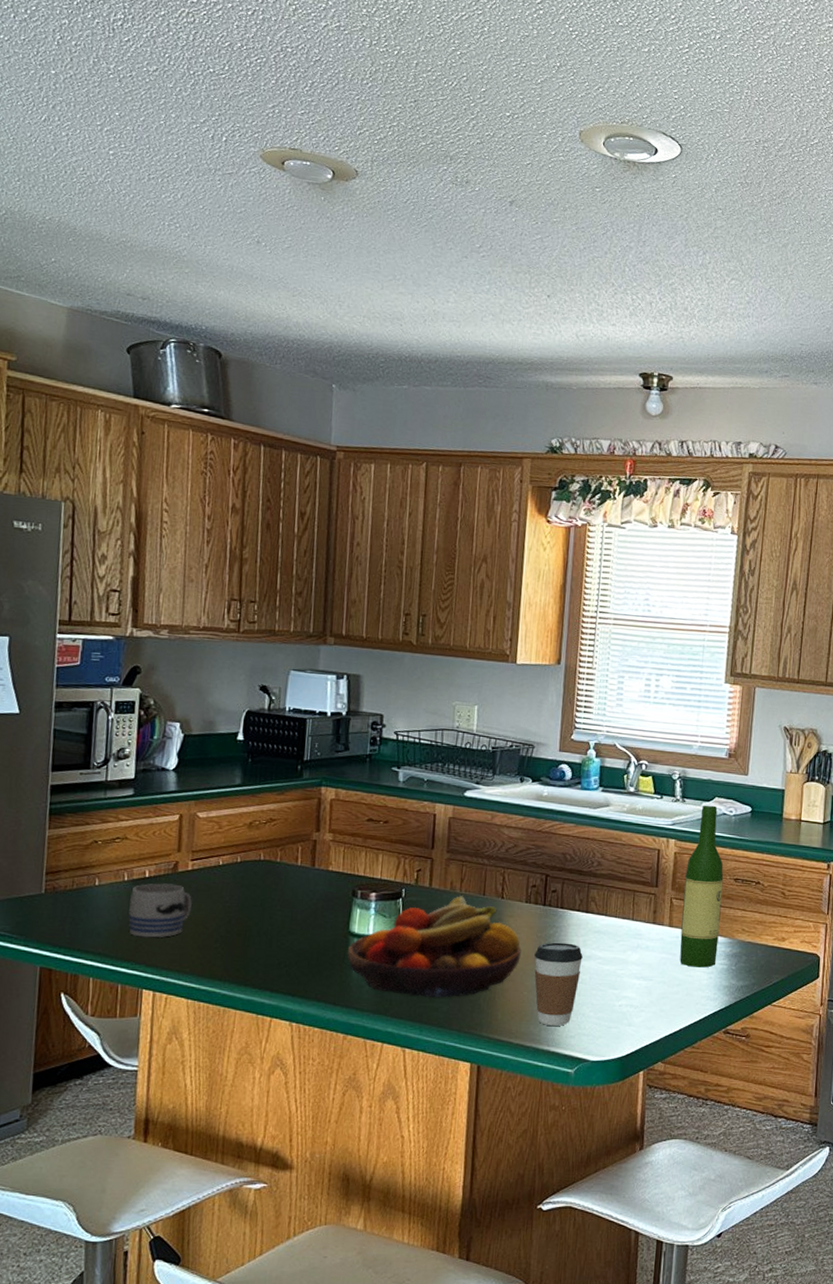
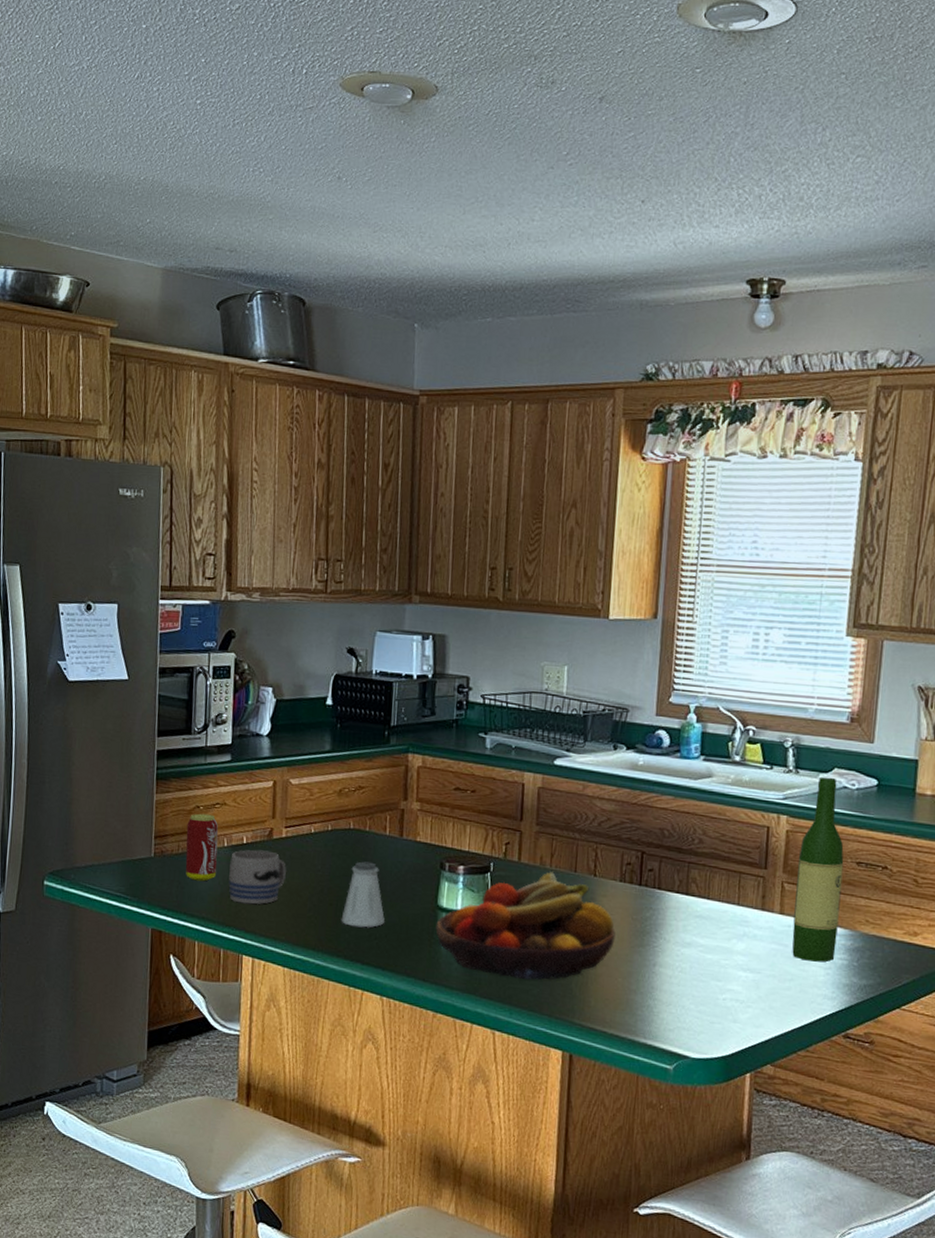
beverage can: none [80,848,118,917] -> present [185,813,218,882]
saltshaker: none [249,891,295,956] -> present [341,861,385,928]
coffee cup: present [534,942,583,1026] -> none [629,926,683,1018]

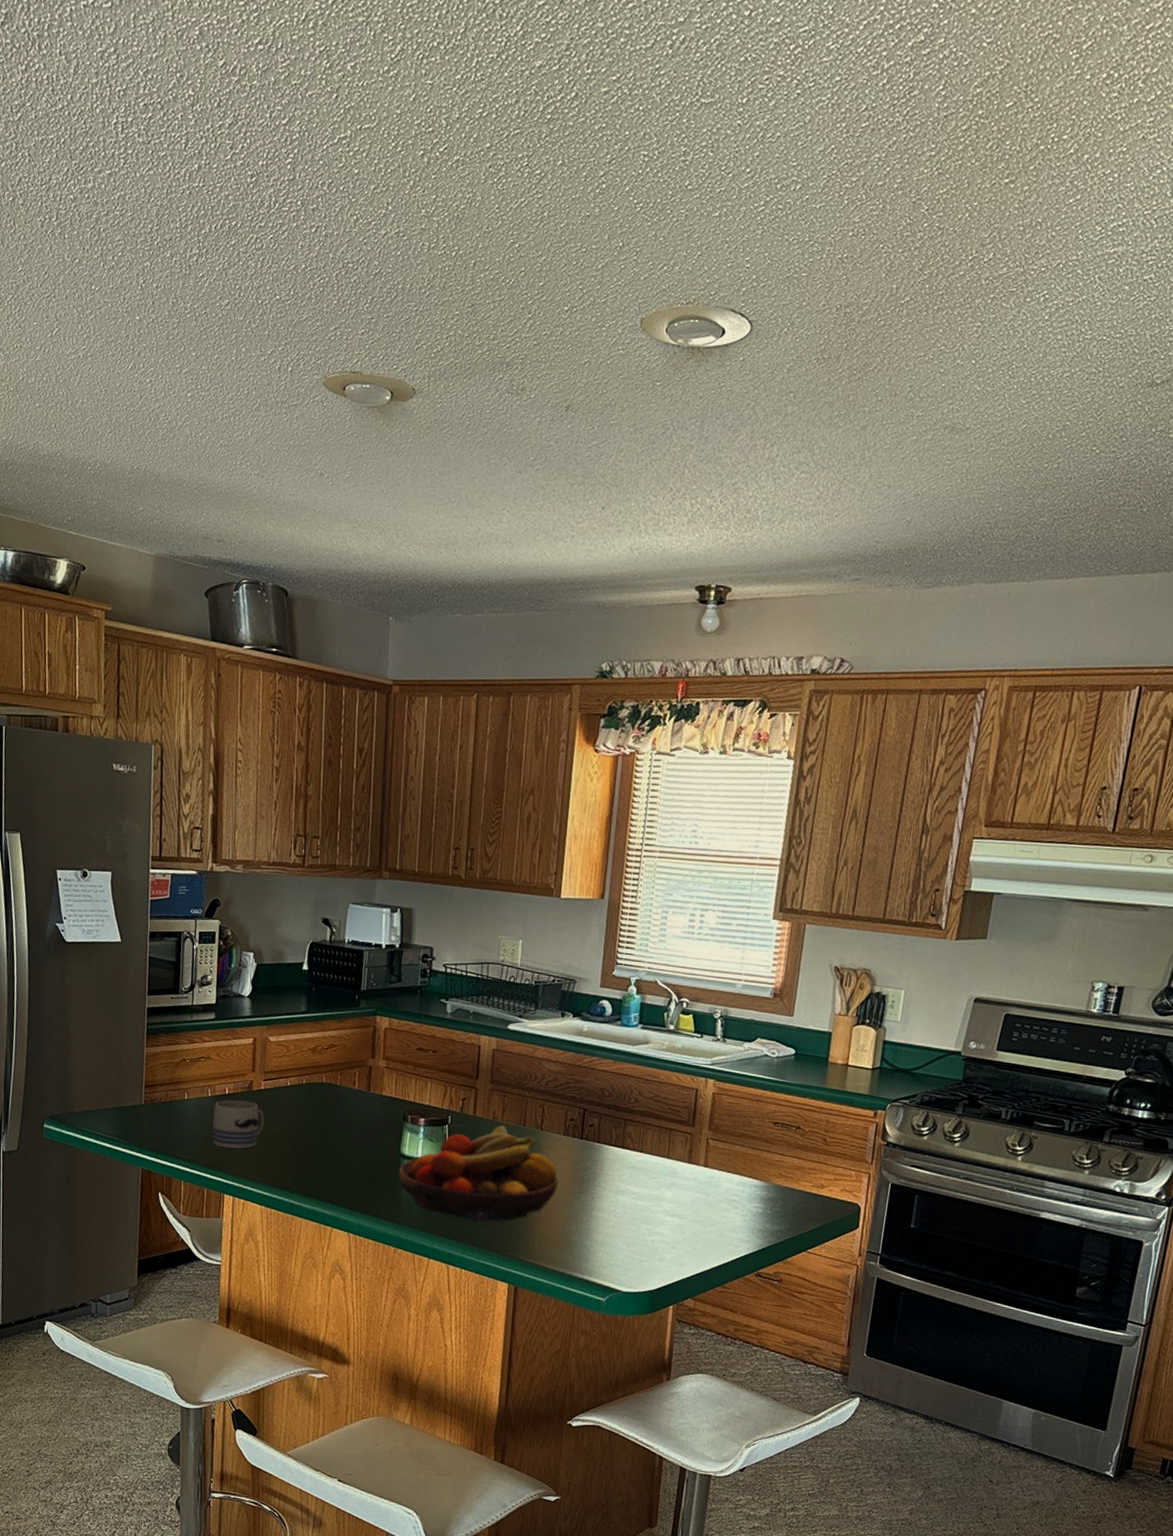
beverage can: present [185,813,218,882] -> none [172,1066,203,1128]
saltshaker: present [341,861,385,928] -> none [313,1112,353,1172]
wine bottle: present [792,776,844,962] -> none [713,1045,763,1210]

